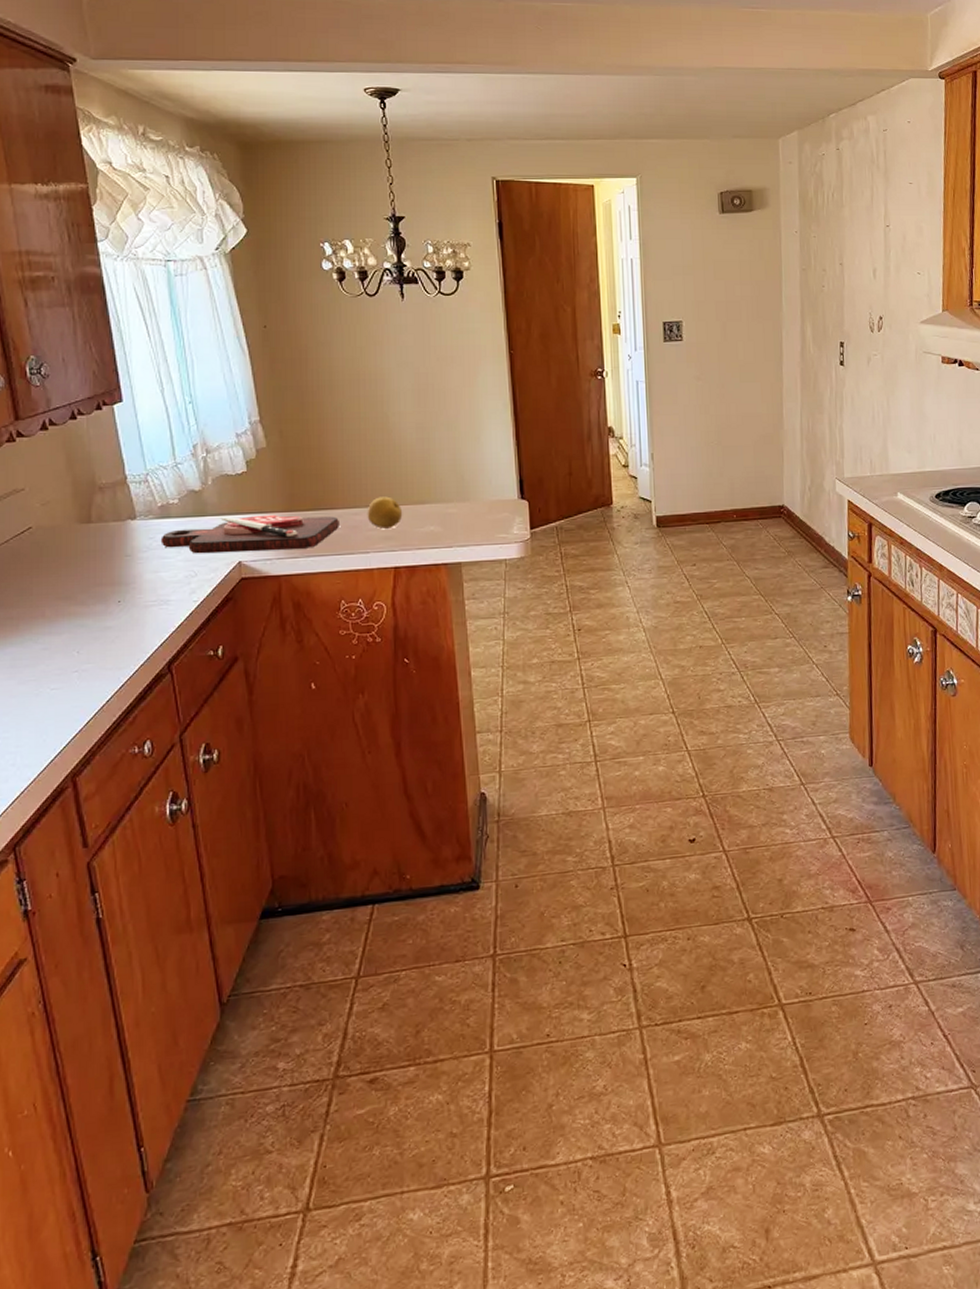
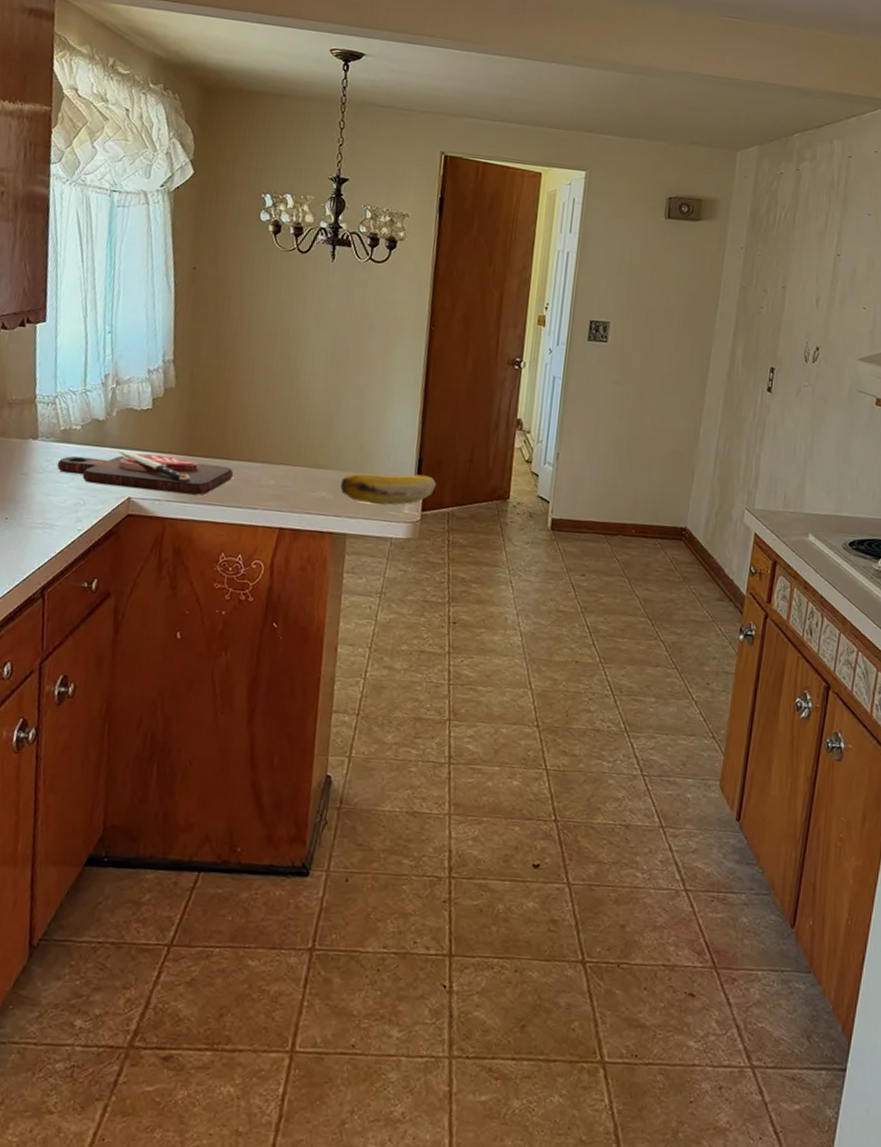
fruit: present [367,496,403,529] -> none [261,454,298,488]
banana: none [447,494,541,530] -> present [340,473,437,505]

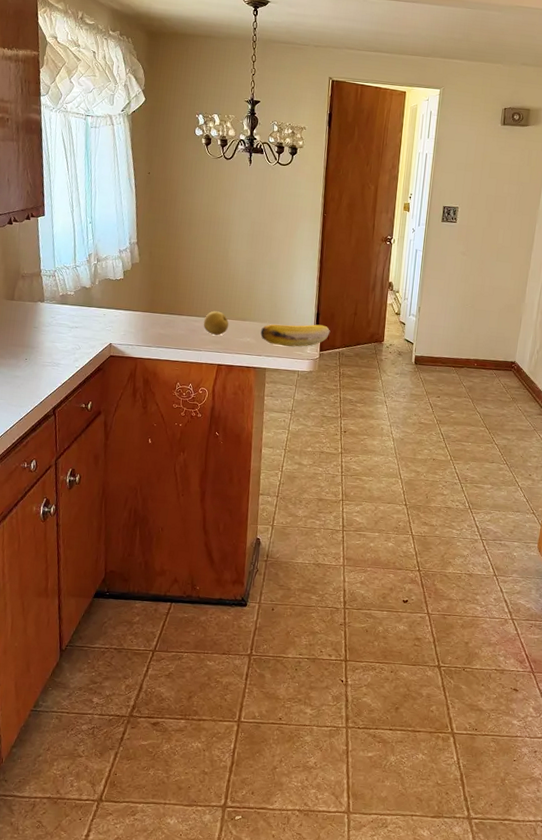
cutting board: present [56,450,233,495] -> none [58,310,183,341]
fruit: none [261,454,298,488] -> present [203,311,229,335]

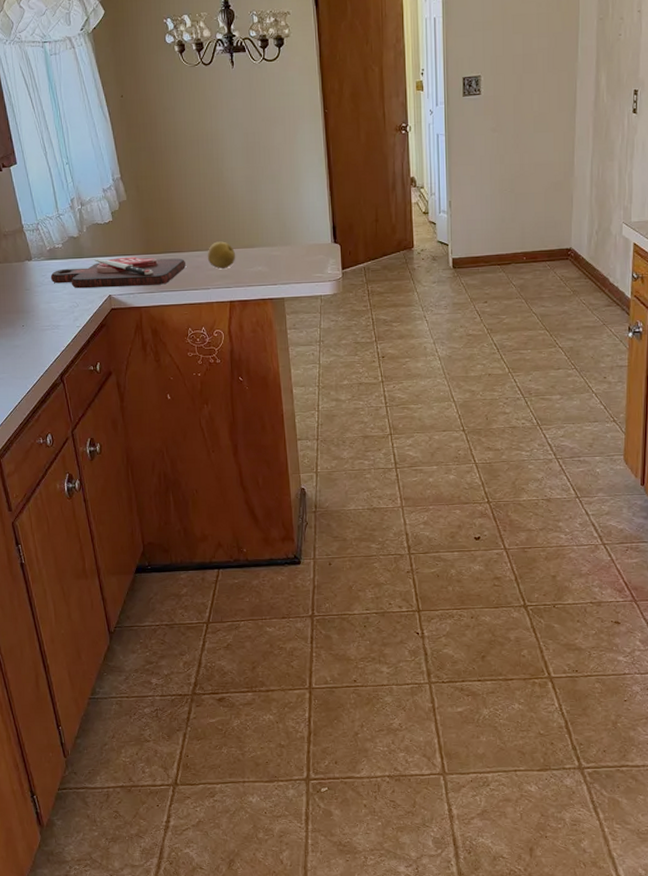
cutting board: none [58,310,183,341] -> present [50,256,185,289]
banana: present [260,324,331,347] -> none [272,239,351,270]

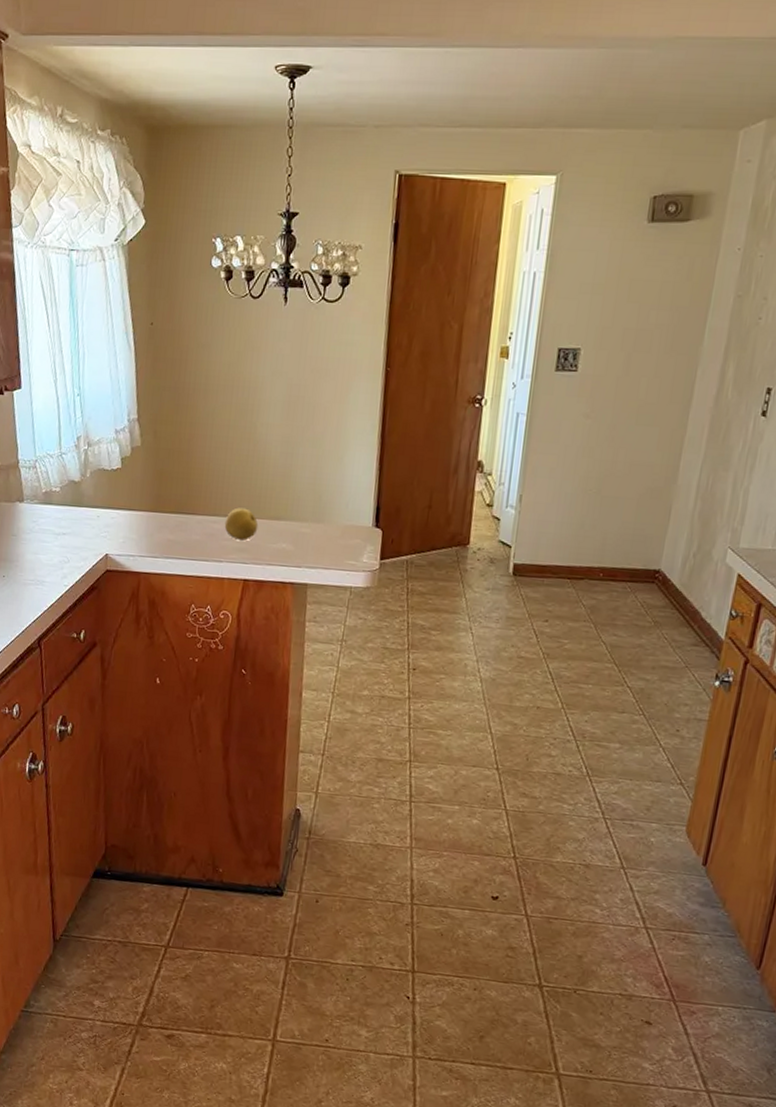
cutting board: present [50,256,185,289] -> none [42,510,199,550]

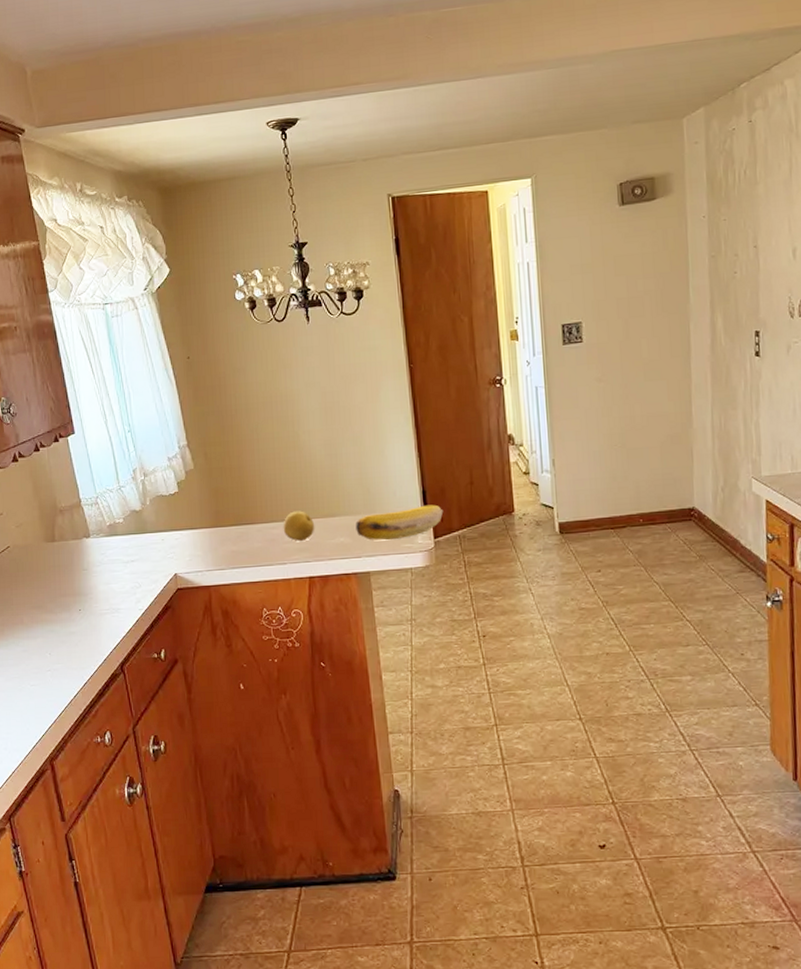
banana: none [300,522,395,555] -> present [355,504,444,541]

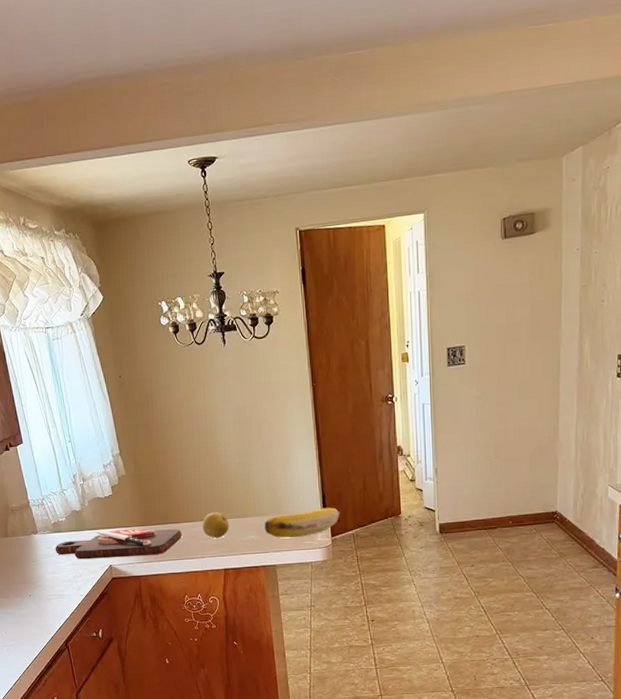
cutting board: none [110,530,259,568] -> present [55,528,182,560]

